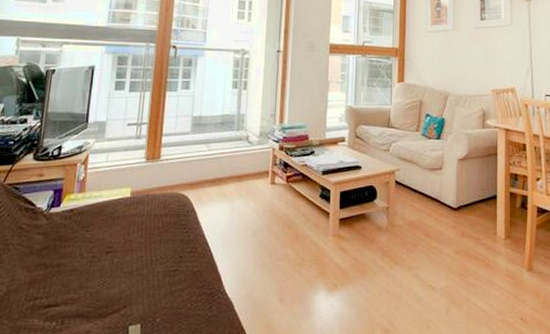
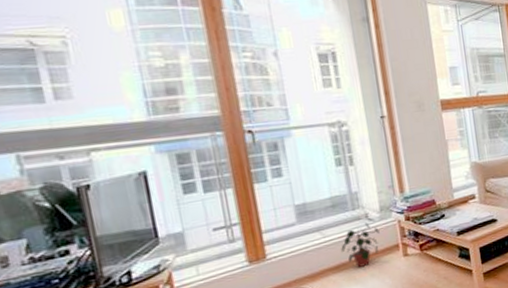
potted plant: none [220,144,255,185] -> present [341,222,380,267]

